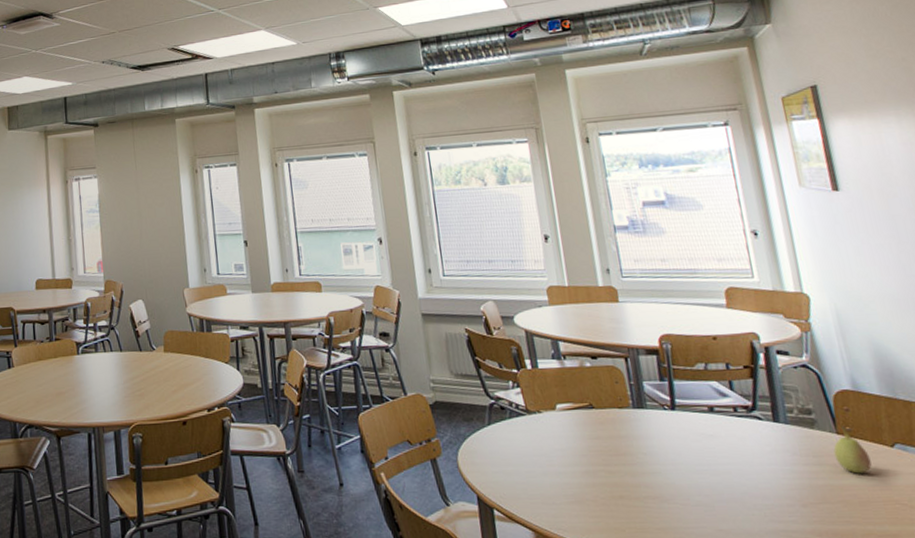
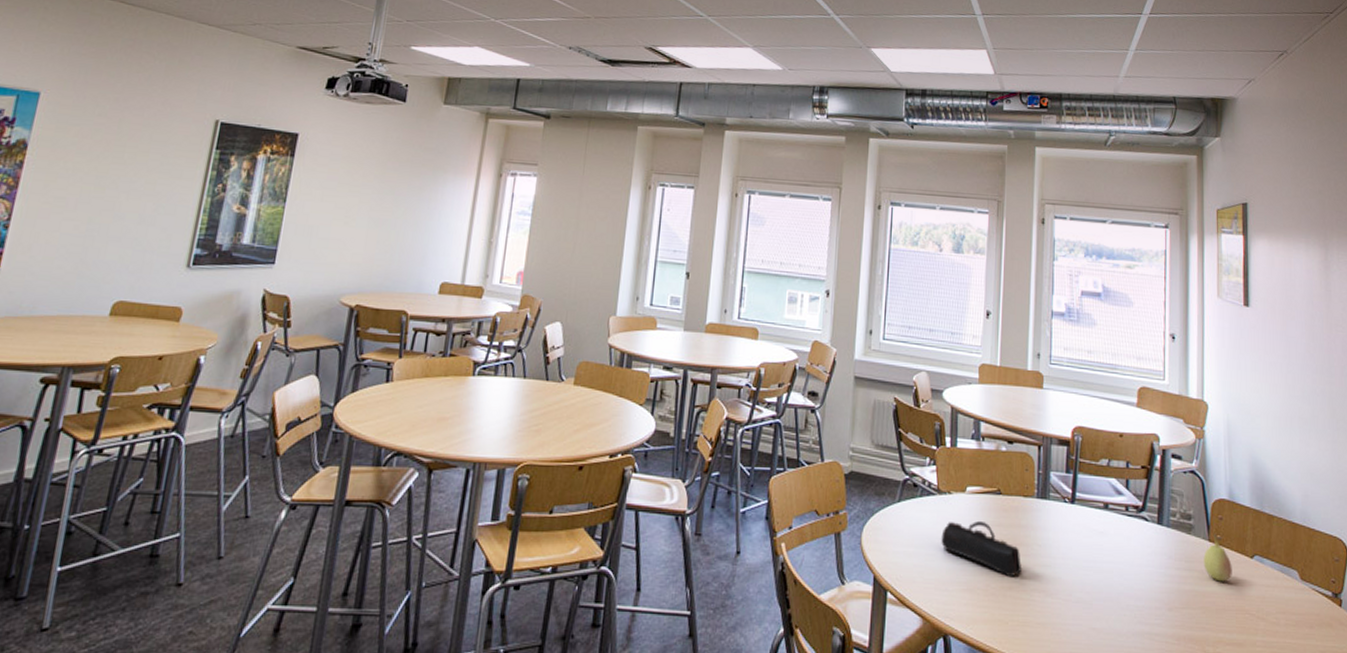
pencil case: none [538,435,630,487] -> present [941,520,1021,578]

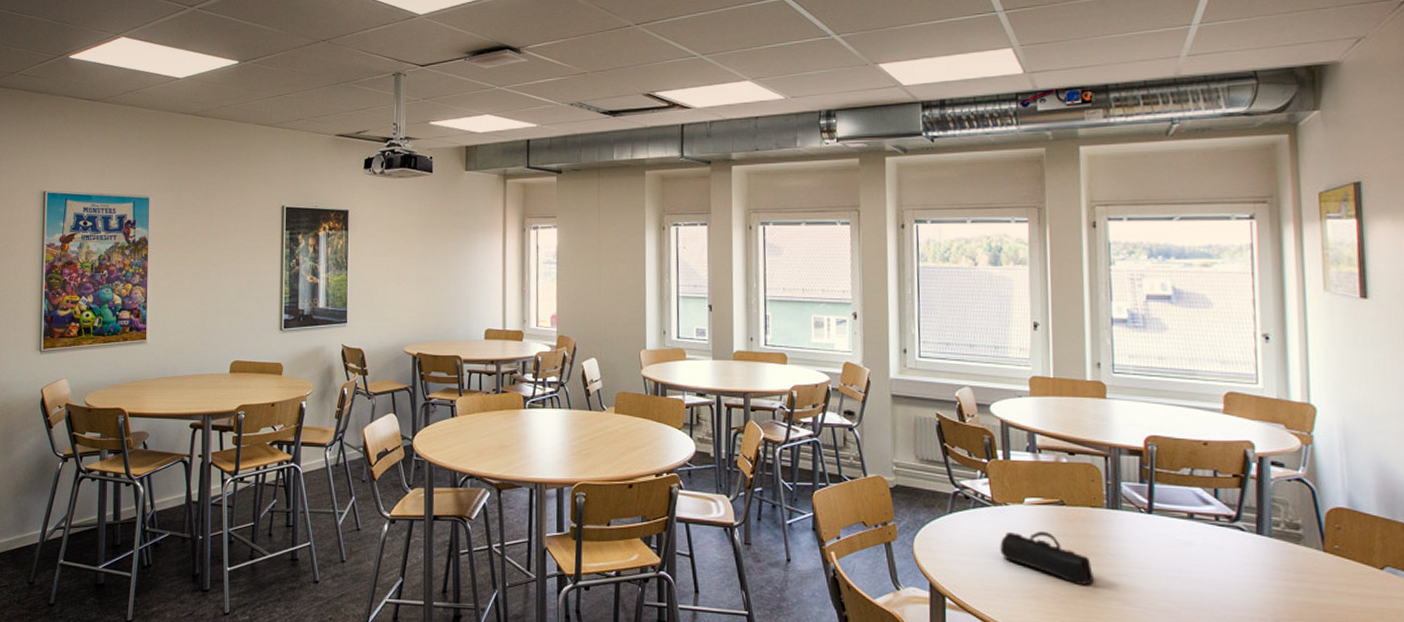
fruit: present [1203,534,1232,582] -> none [1317,544,1356,594]

